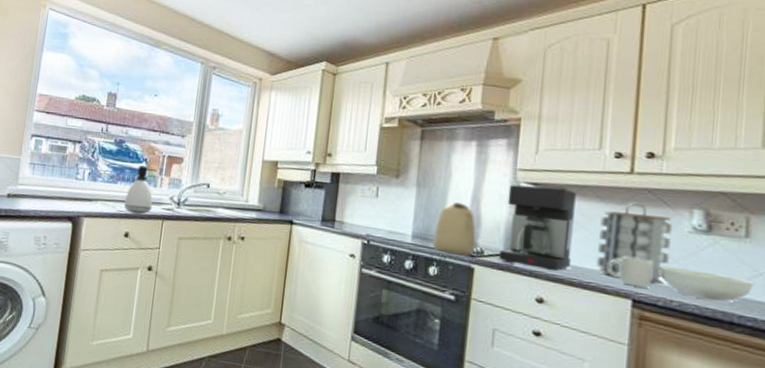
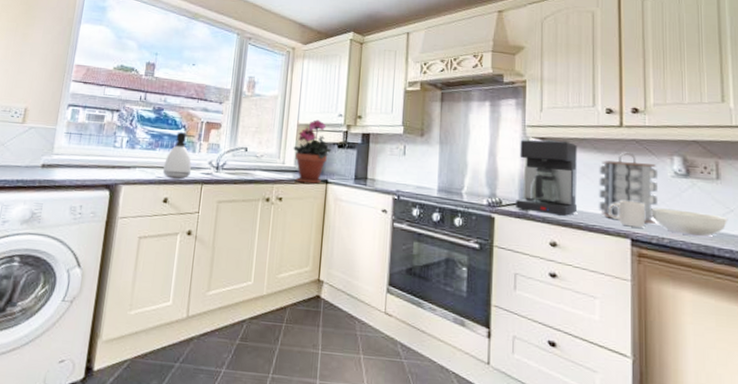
potted plant: none [256,156,298,226] -> present [292,119,331,185]
kettle: present [432,202,477,256] -> none [456,157,495,207]

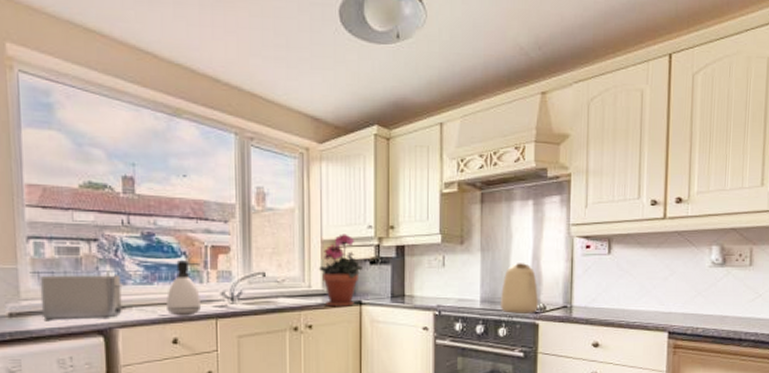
toaster: none [66,136,133,176] -> present [39,275,124,322]
kettle: none [456,157,495,207] -> present [500,263,539,314]
coffee maker: present [516,139,577,217] -> none [560,238,621,317]
spice rack: present [598,152,659,224] -> none [639,245,697,316]
cup: present [608,201,646,228] -> none [648,295,683,320]
bowl: present [651,207,728,238] -> none [688,299,757,323]

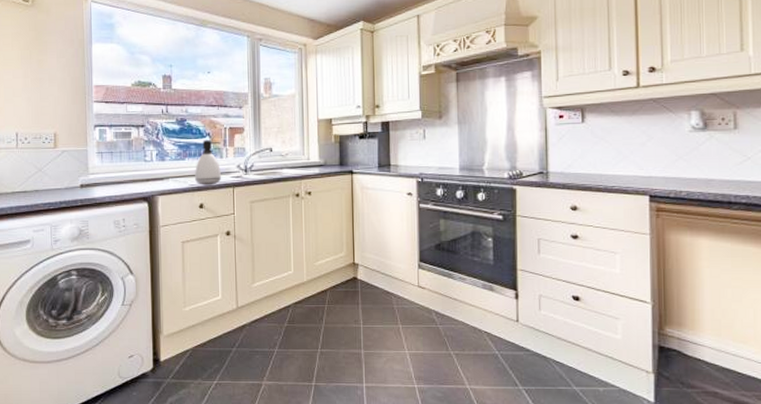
toaster: present [39,275,124,322] -> none [102,153,163,191]
potted plant: present [318,234,362,308] -> none [315,113,353,177]
kettle: present [500,263,539,314] -> none [477,133,516,180]

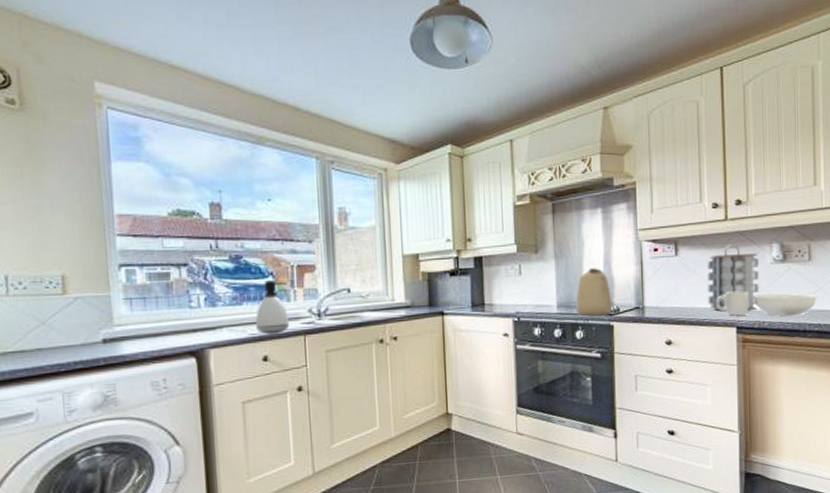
kettle: none [477,133,516,180] -> present [575,268,613,317]
spice rack: none [616,112,676,180] -> present [707,244,760,311]
cup: none [627,160,664,184] -> present [716,291,749,316]
bowl: none [669,163,745,187] -> present [753,293,818,316]

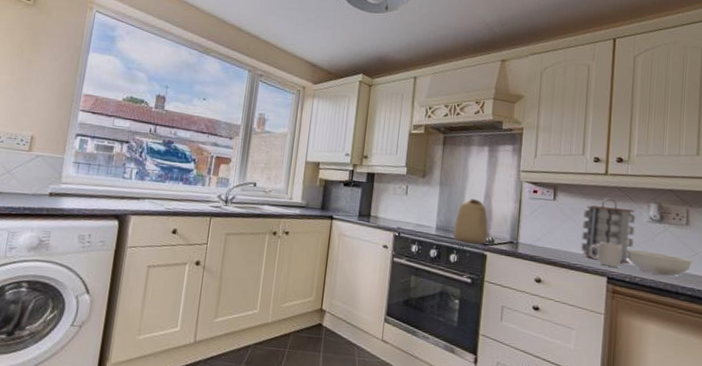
soap dispenser: present [255,280,290,335] -> none [171,165,206,212]

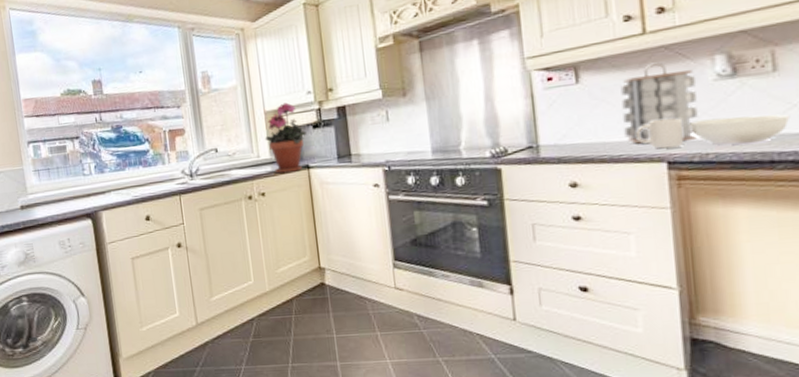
potted plant: none [300,158,337,221] -> present [264,102,307,175]
kettle: present [453,199,489,245] -> none [453,106,499,161]

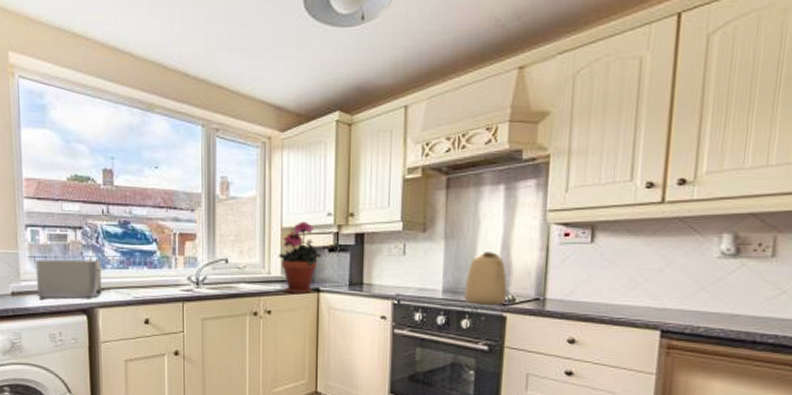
toaster: none [39,165,104,210] -> present [35,259,104,300]
kettle: none [453,106,499,161] -> present [463,252,508,305]
spice rack: present [620,62,698,144] -> none [625,233,702,313]
cup: present [636,118,683,149] -> none [637,289,682,317]
bowl: present [690,114,791,145] -> none [688,294,779,323]

